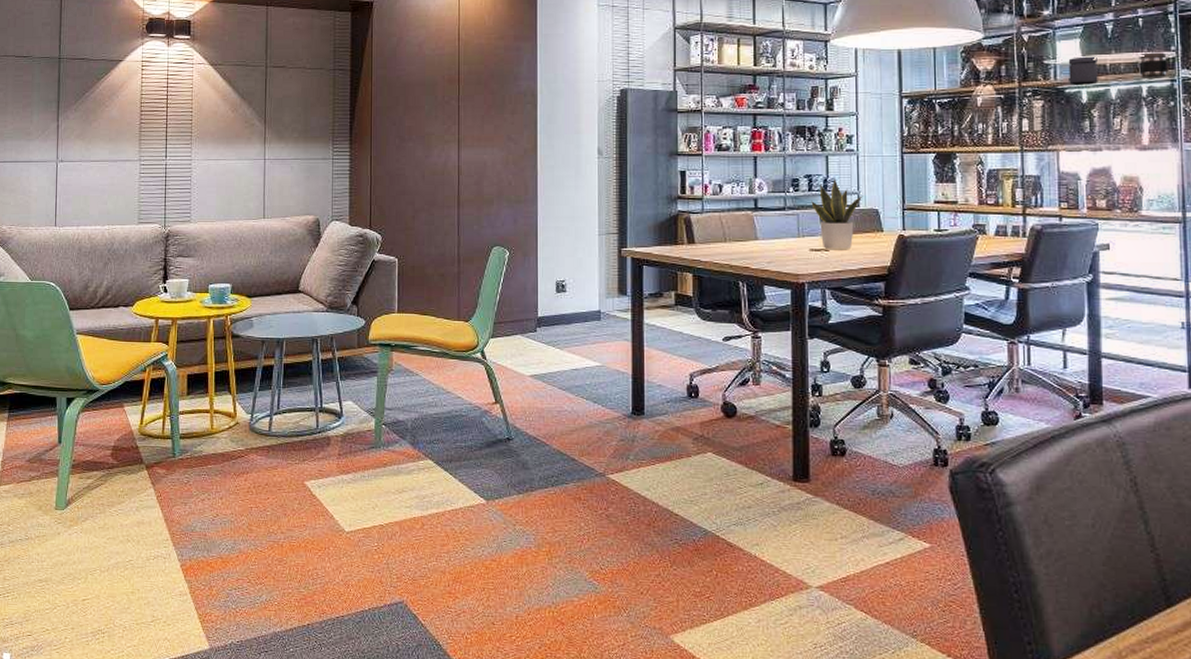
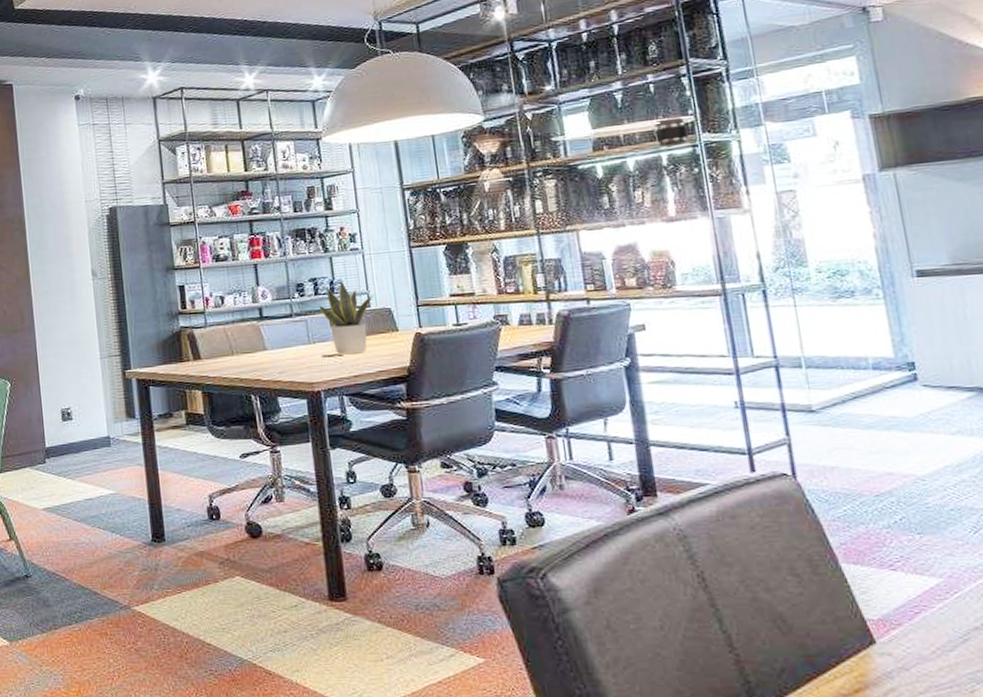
jar: present [1068,56,1098,85] -> none [578,128,613,161]

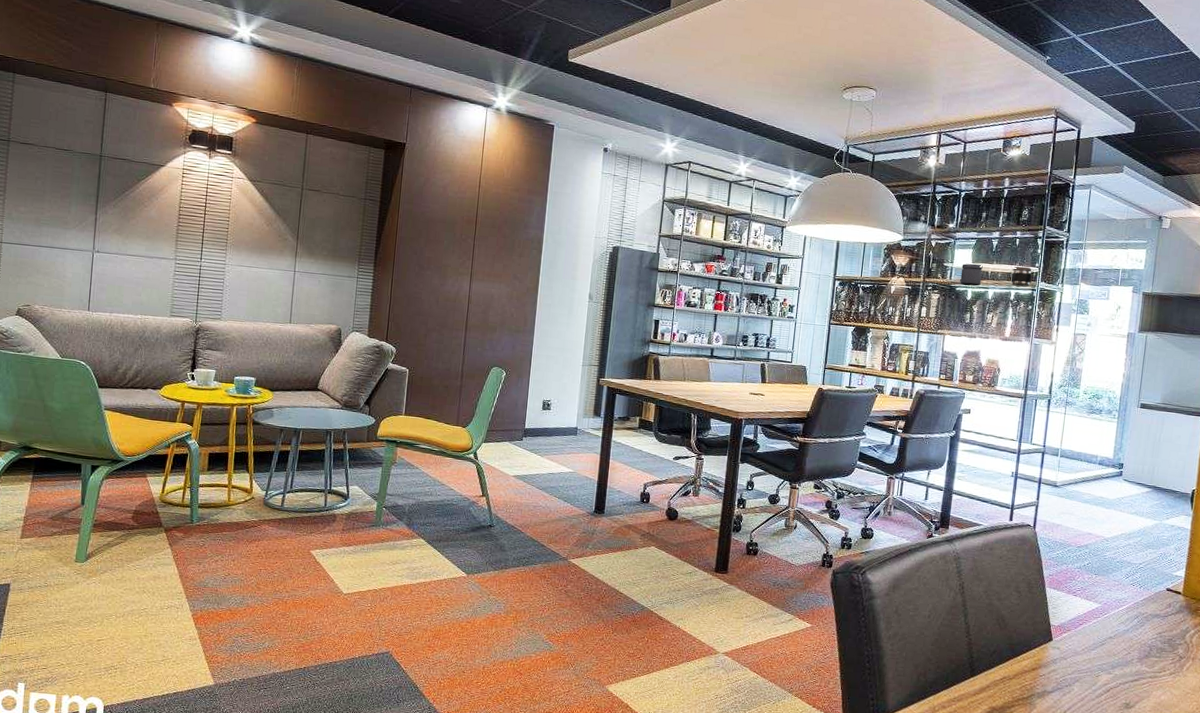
potted plant: present [319,280,373,355] -> none [755,338,796,396]
jar: none [578,128,613,161] -> present [960,263,983,286]

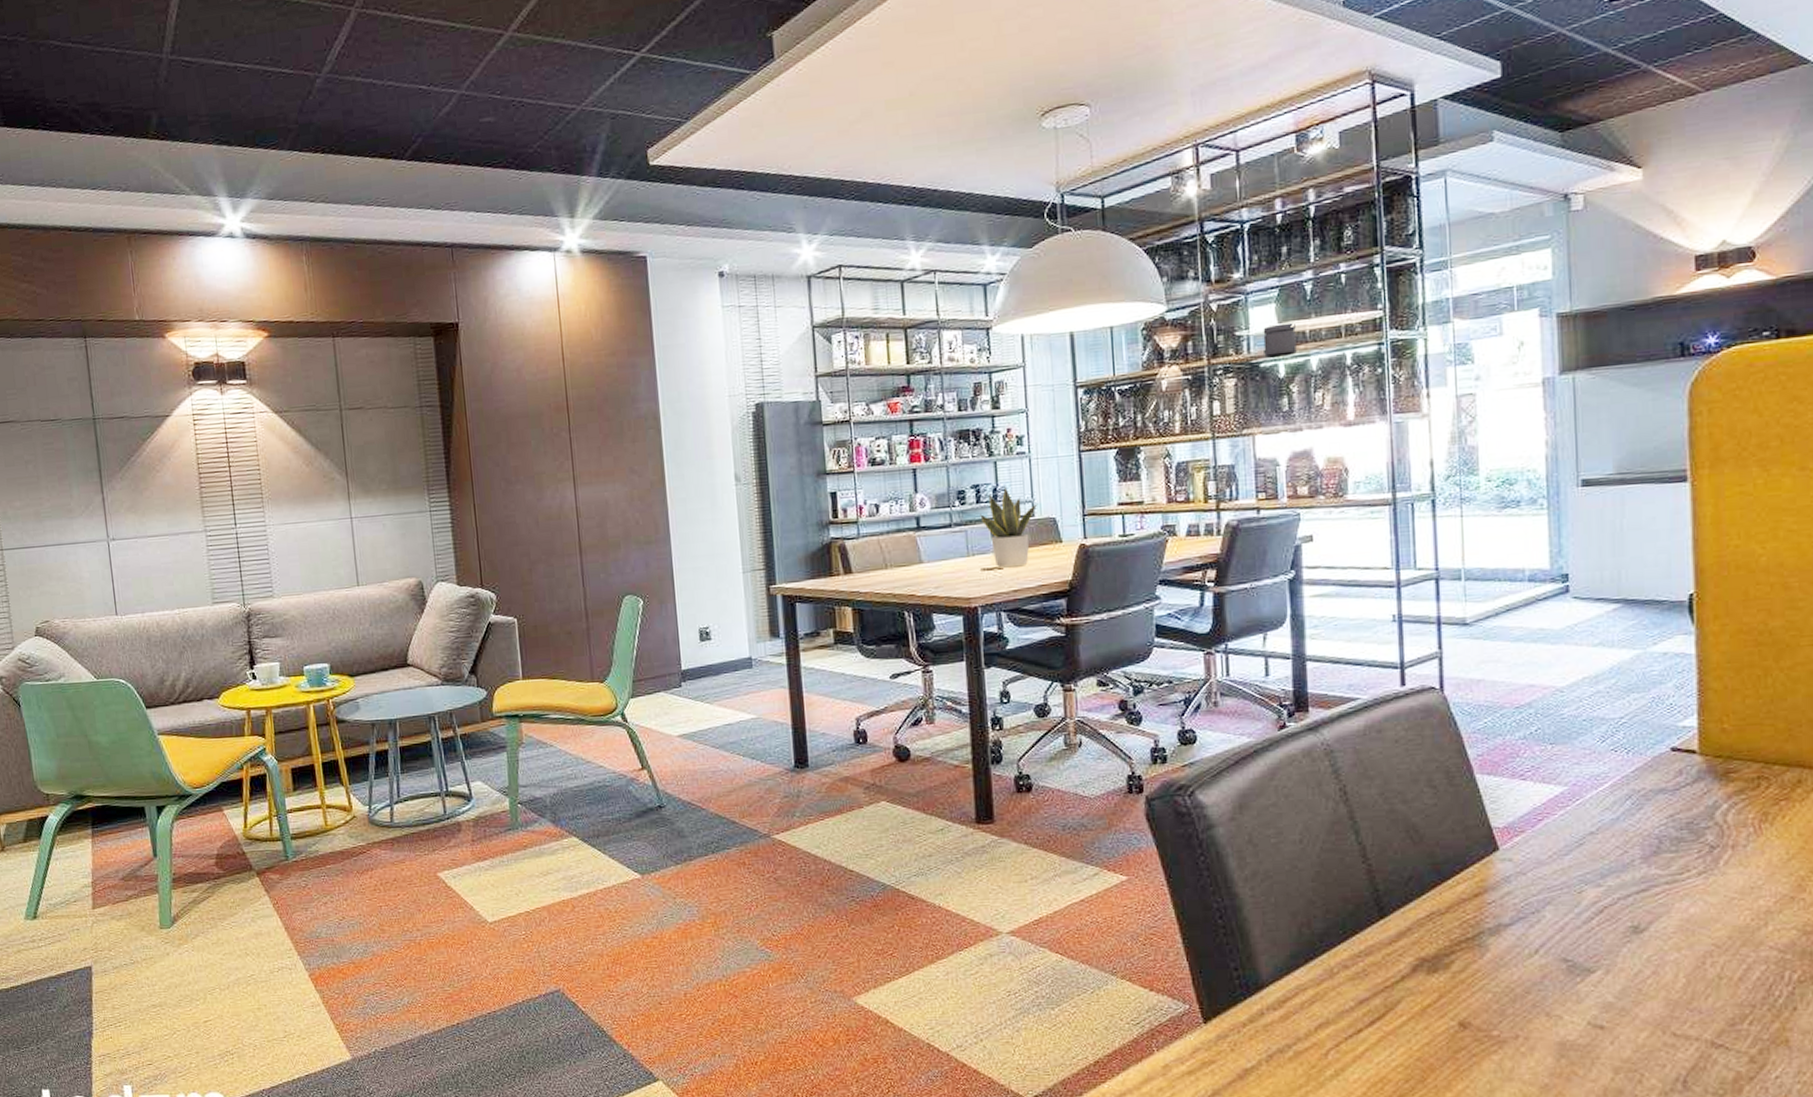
potted plant: none [755,338,796,396] -> present [980,486,1038,568]
jar: present [1010,266,1032,287] -> none [1342,312,1374,344]

